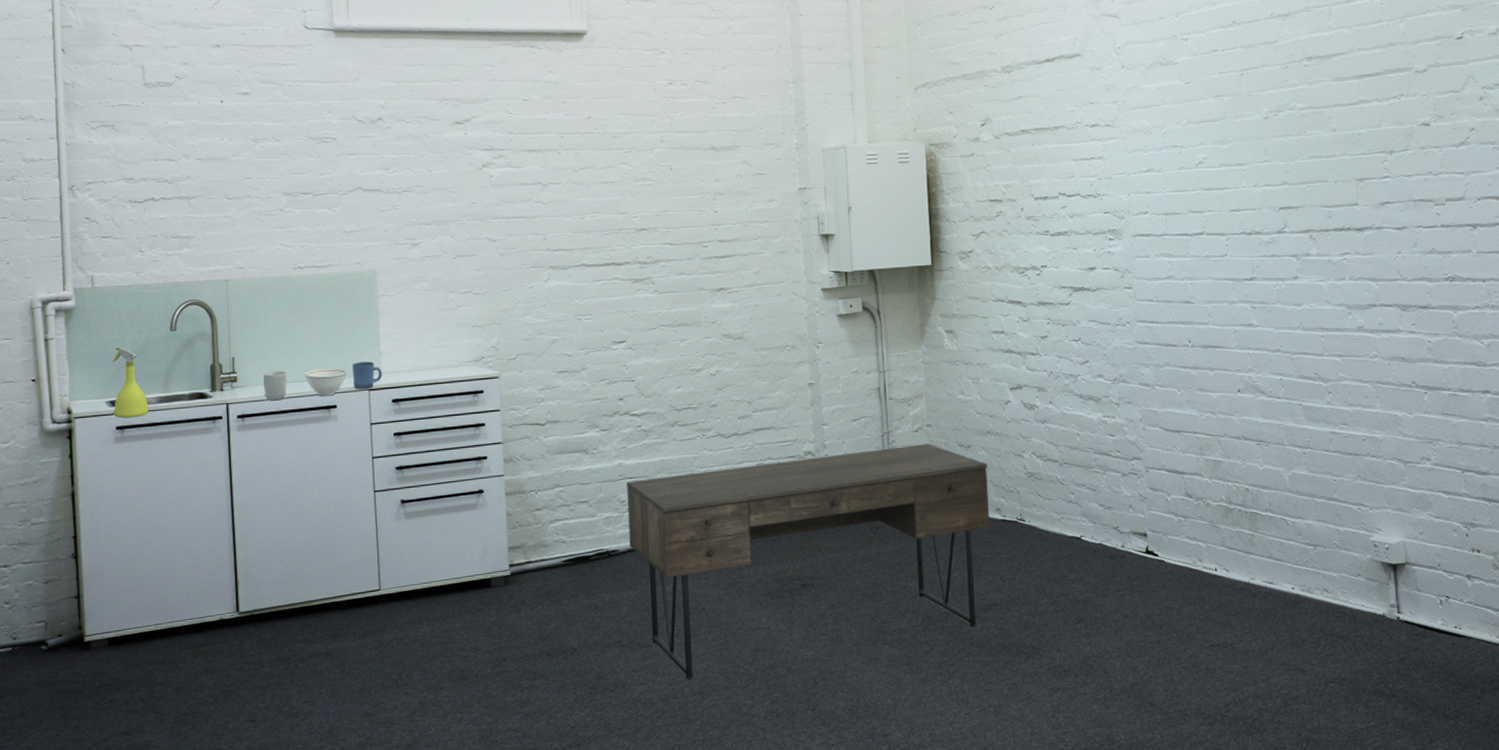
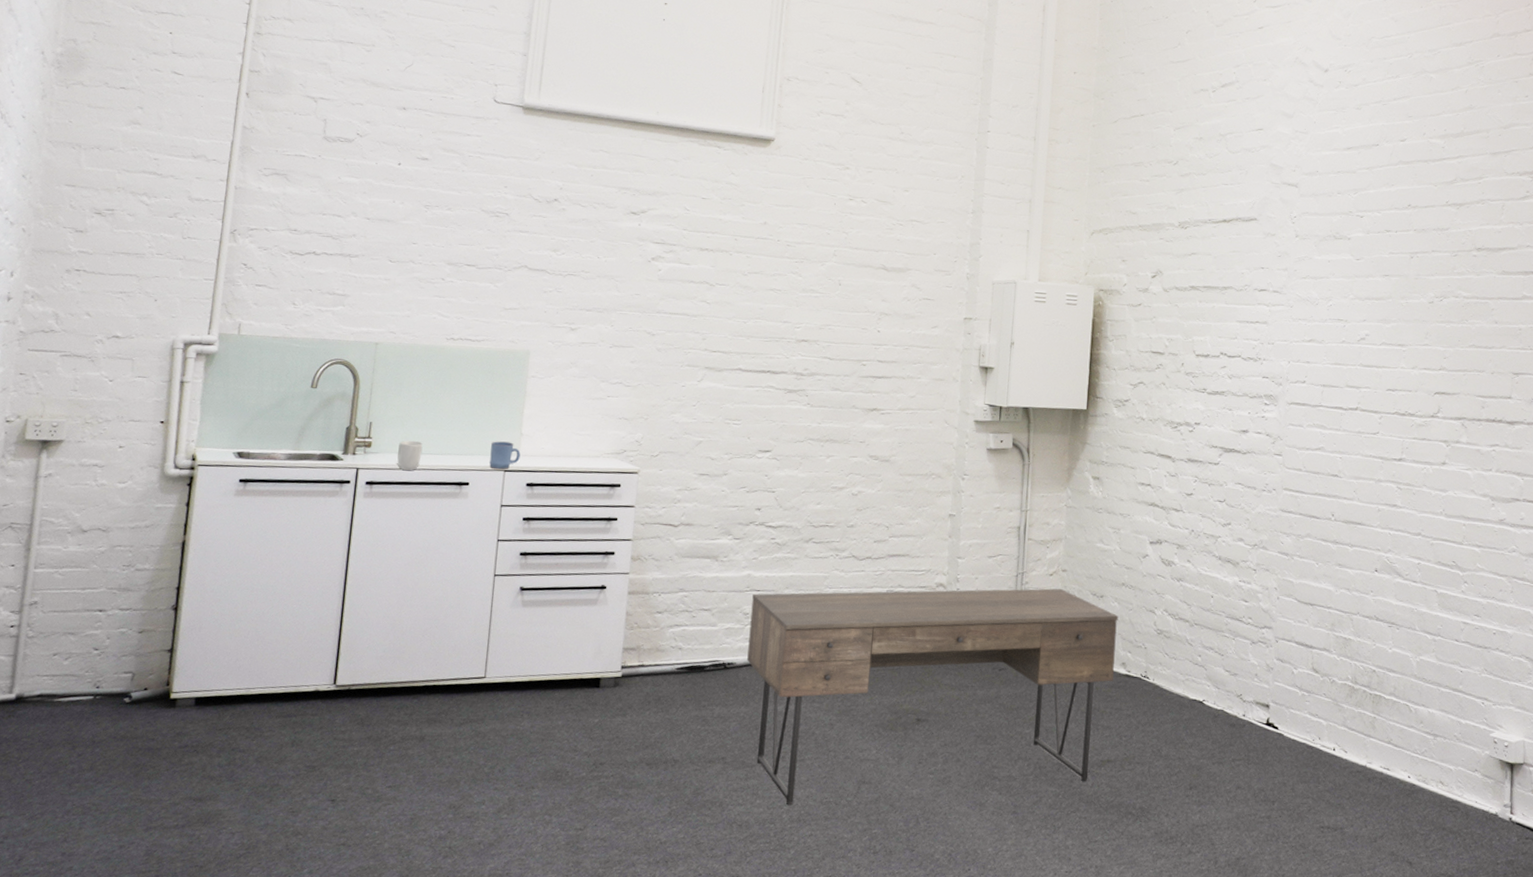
spray bottle: present [113,346,149,419] -> none [238,397,277,472]
bowl: present [304,368,347,397] -> none [441,443,485,474]

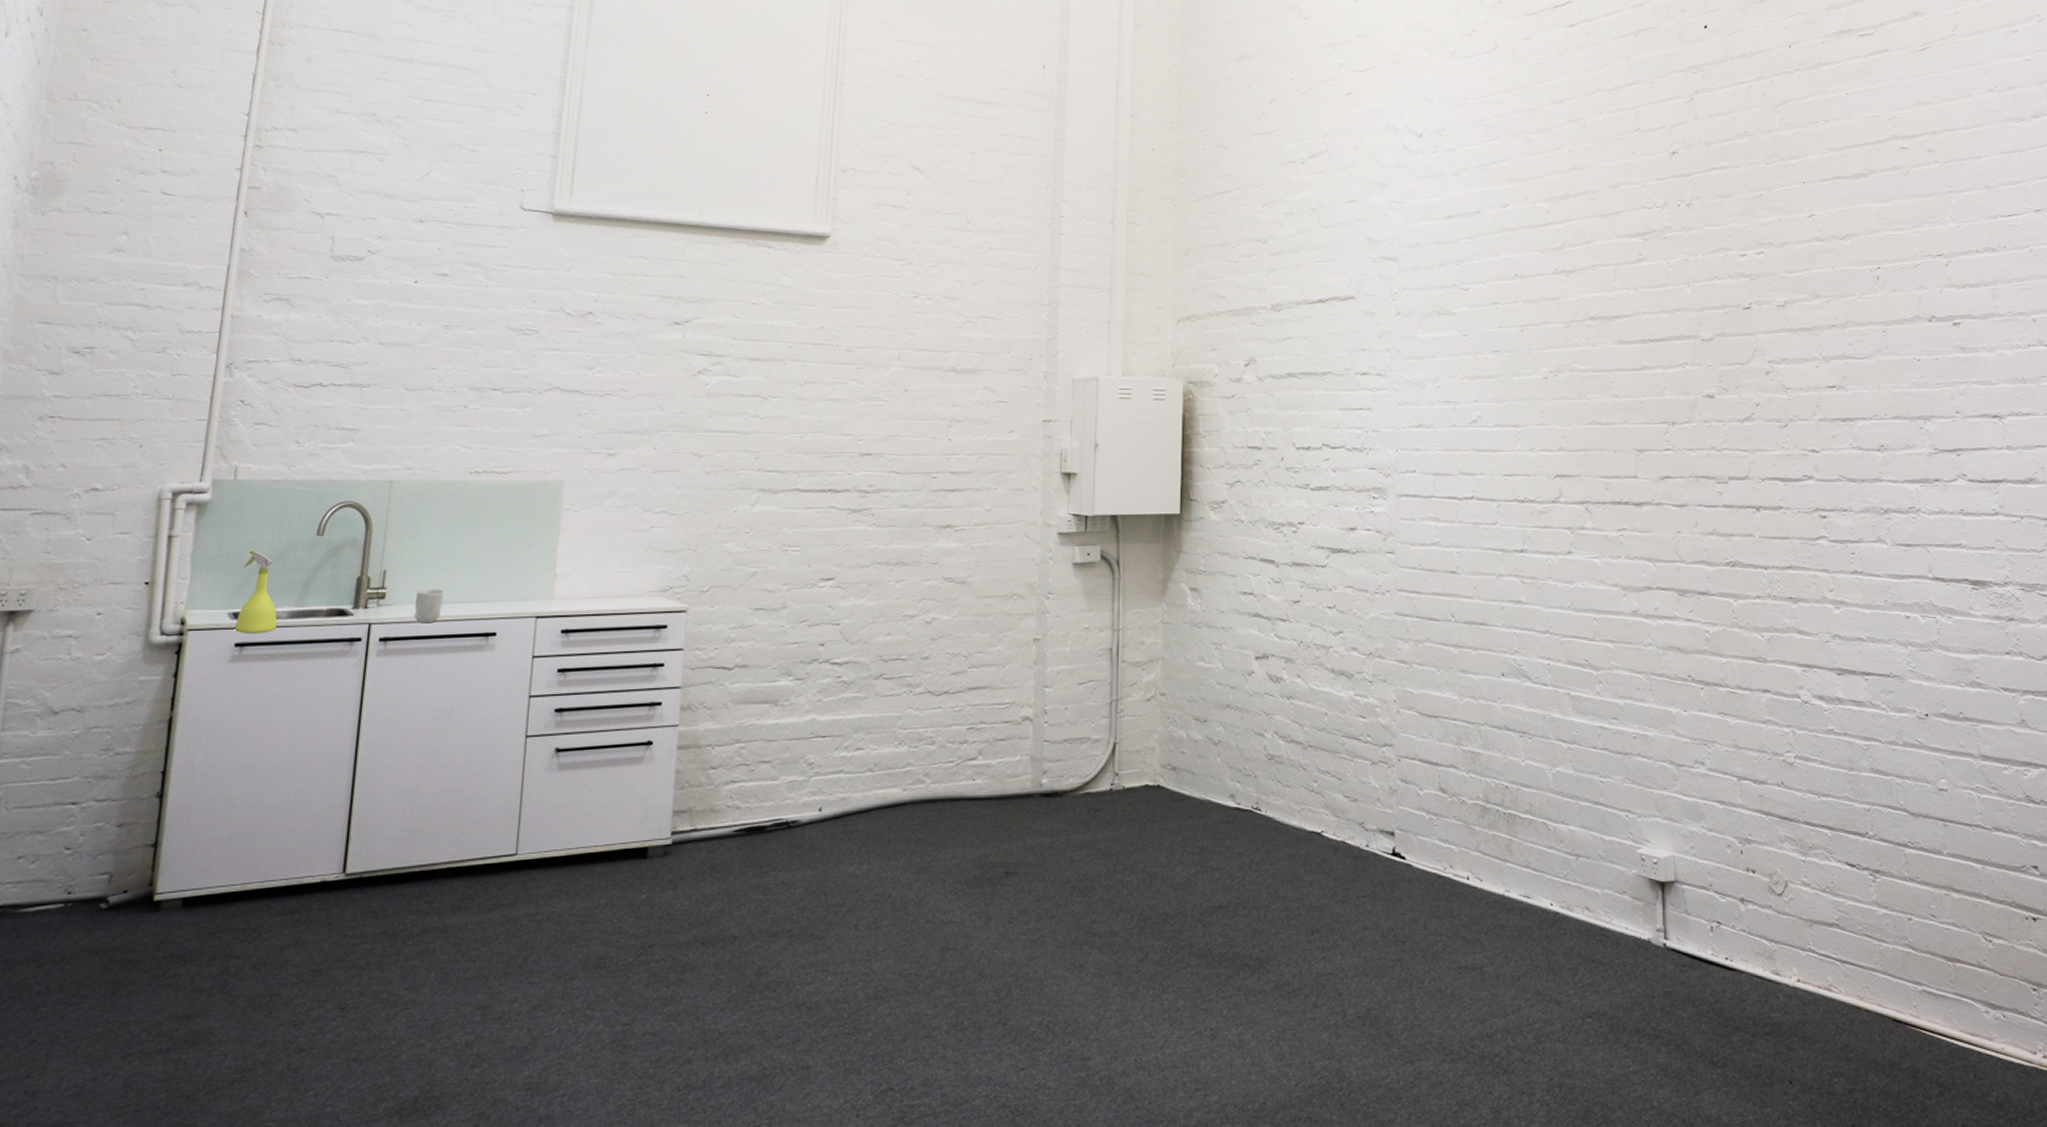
spray bottle: none [238,397,277,472] -> present [234,549,278,634]
mug: present [489,441,521,470] -> none [519,584,554,617]
desk: present [747,588,1119,805] -> none [813,714,1225,980]

